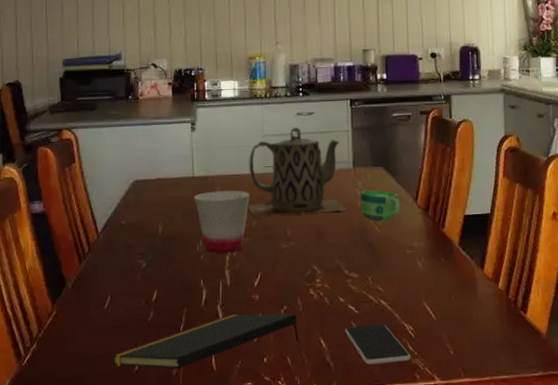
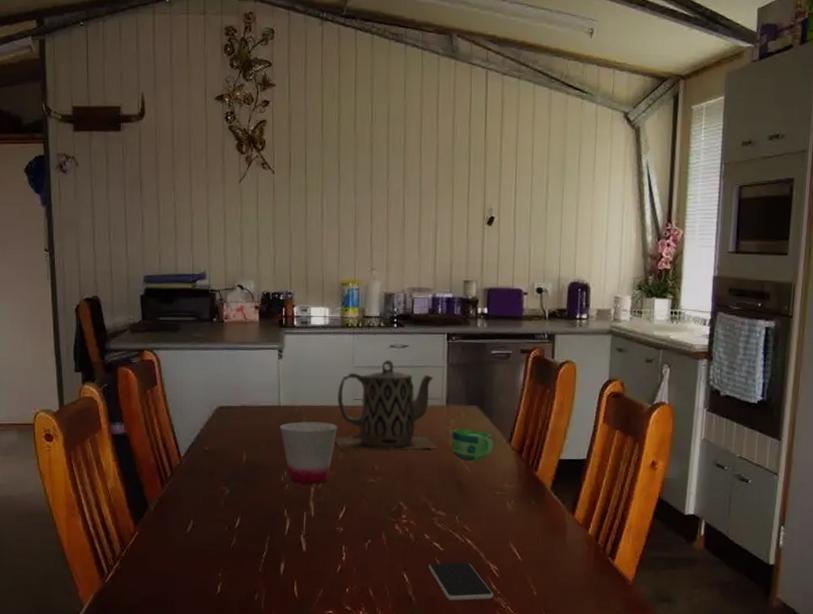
notepad: present [111,313,300,370] -> none [194,544,383,595]

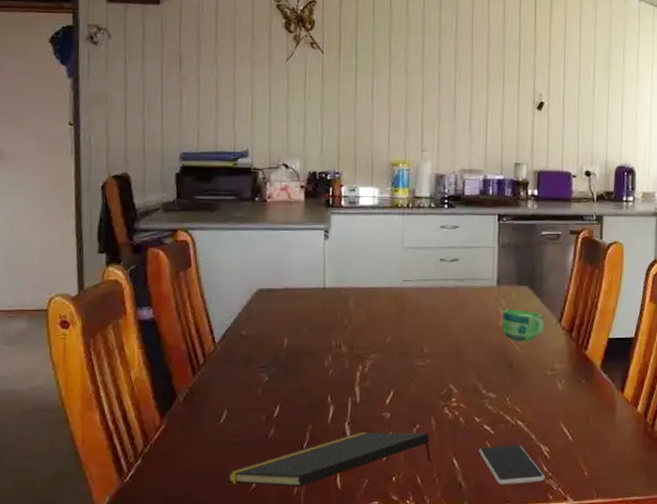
notepad: none [194,544,383,595] -> present [226,432,432,488]
cup: present [279,421,338,485] -> none [324,304,386,369]
teapot: present [334,360,438,451] -> none [382,241,489,334]

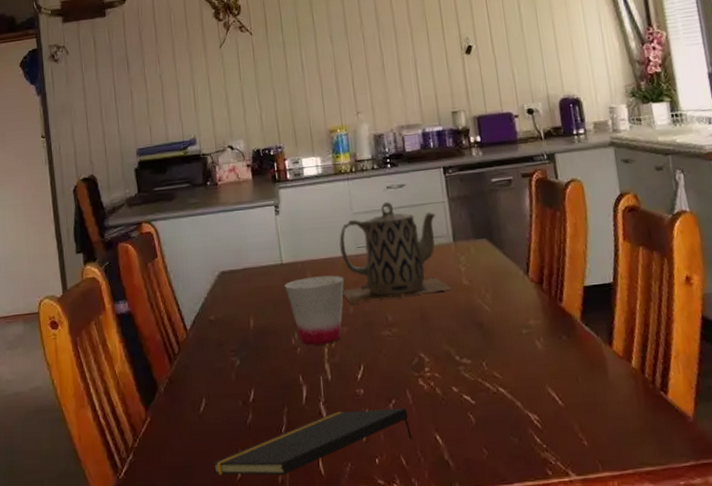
cup: none [324,304,386,369] -> present [284,275,345,346]
teapot: none [382,241,489,334] -> present [339,202,452,304]
smartphone: present [478,444,545,485] -> none [461,414,540,462]
cup: present [502,309,545,342] -> none [464,264,512,300]

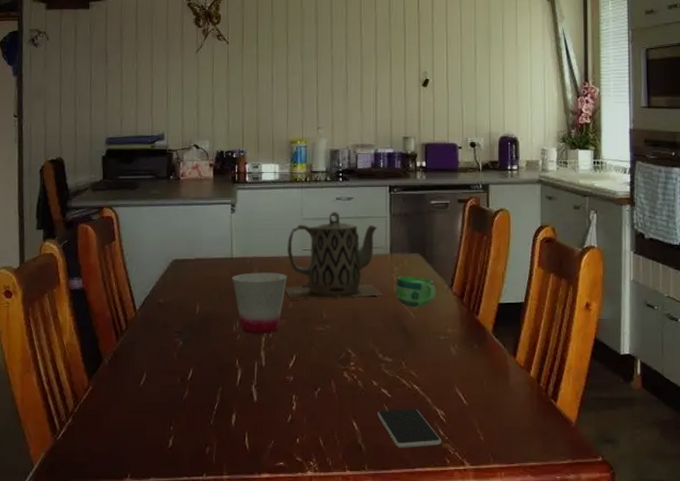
notepad: present [211,407,414,476] -> none [145,394,333,448]
smartphone: none [461,414,540,462] -> present [376,408,442,448]
cup: none [464,264,512,300] -> present [396,275,436,308]

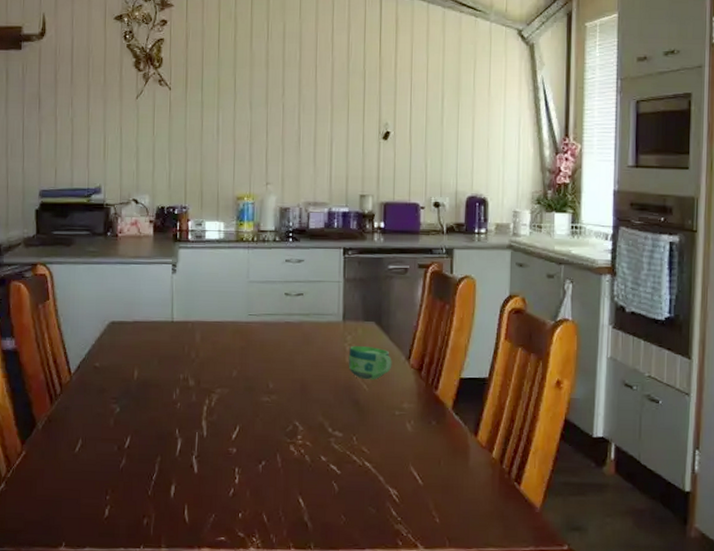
cup: present [232,272,288,334] -> none [172,337,232,403]
teapot: present [284,212,384,301] -> none [228,275,335,369]
smartphone: present [376,408,442,448] -> none [324,486,394,528]

